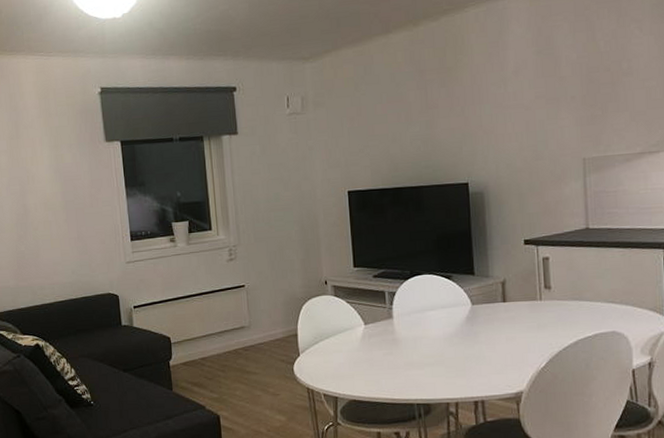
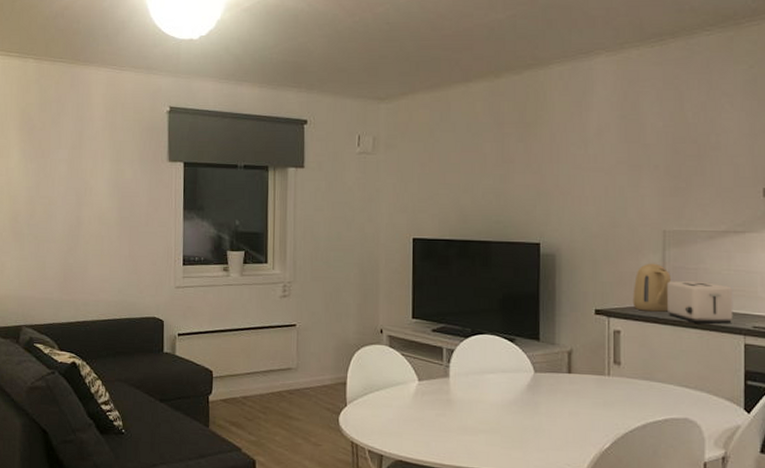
kettle: none [558,190,593,237] -> present [632,263,671,312]
toaster: none [589,202,653,242] -> present [666,280,734,324]

